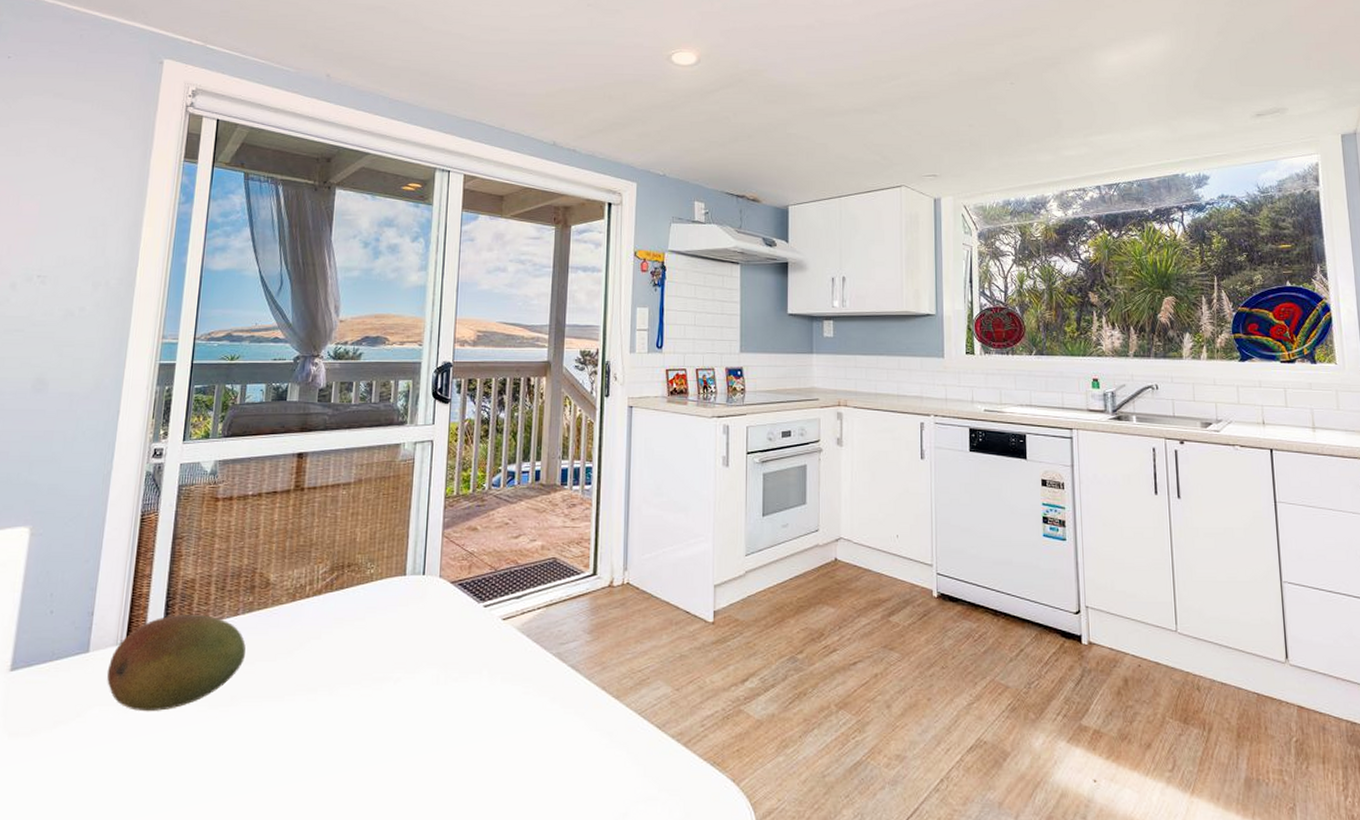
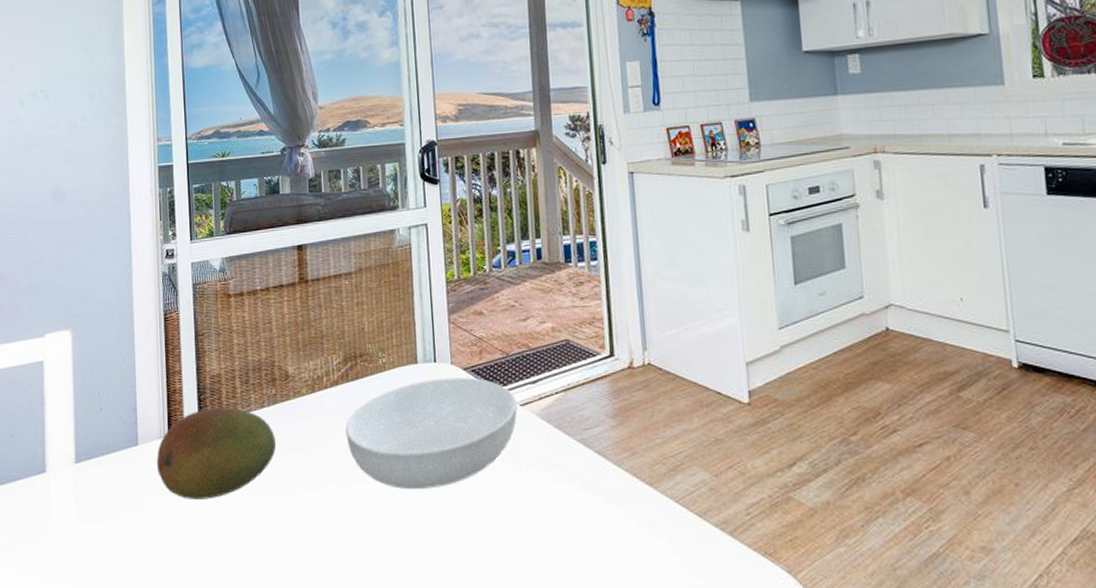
serving bowl: none [322,590,500,702] -> present [345,377,518,490]

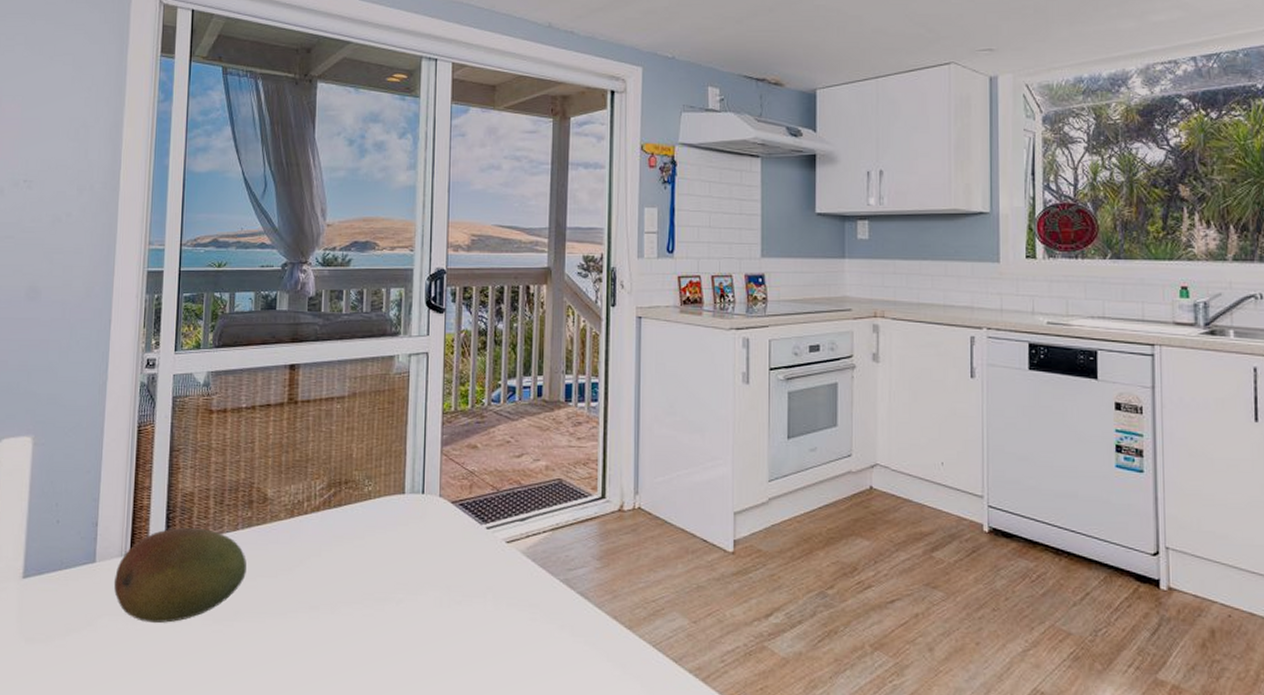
serving bowl: present [345,377,518,490] -> none [322,510,503,623]

